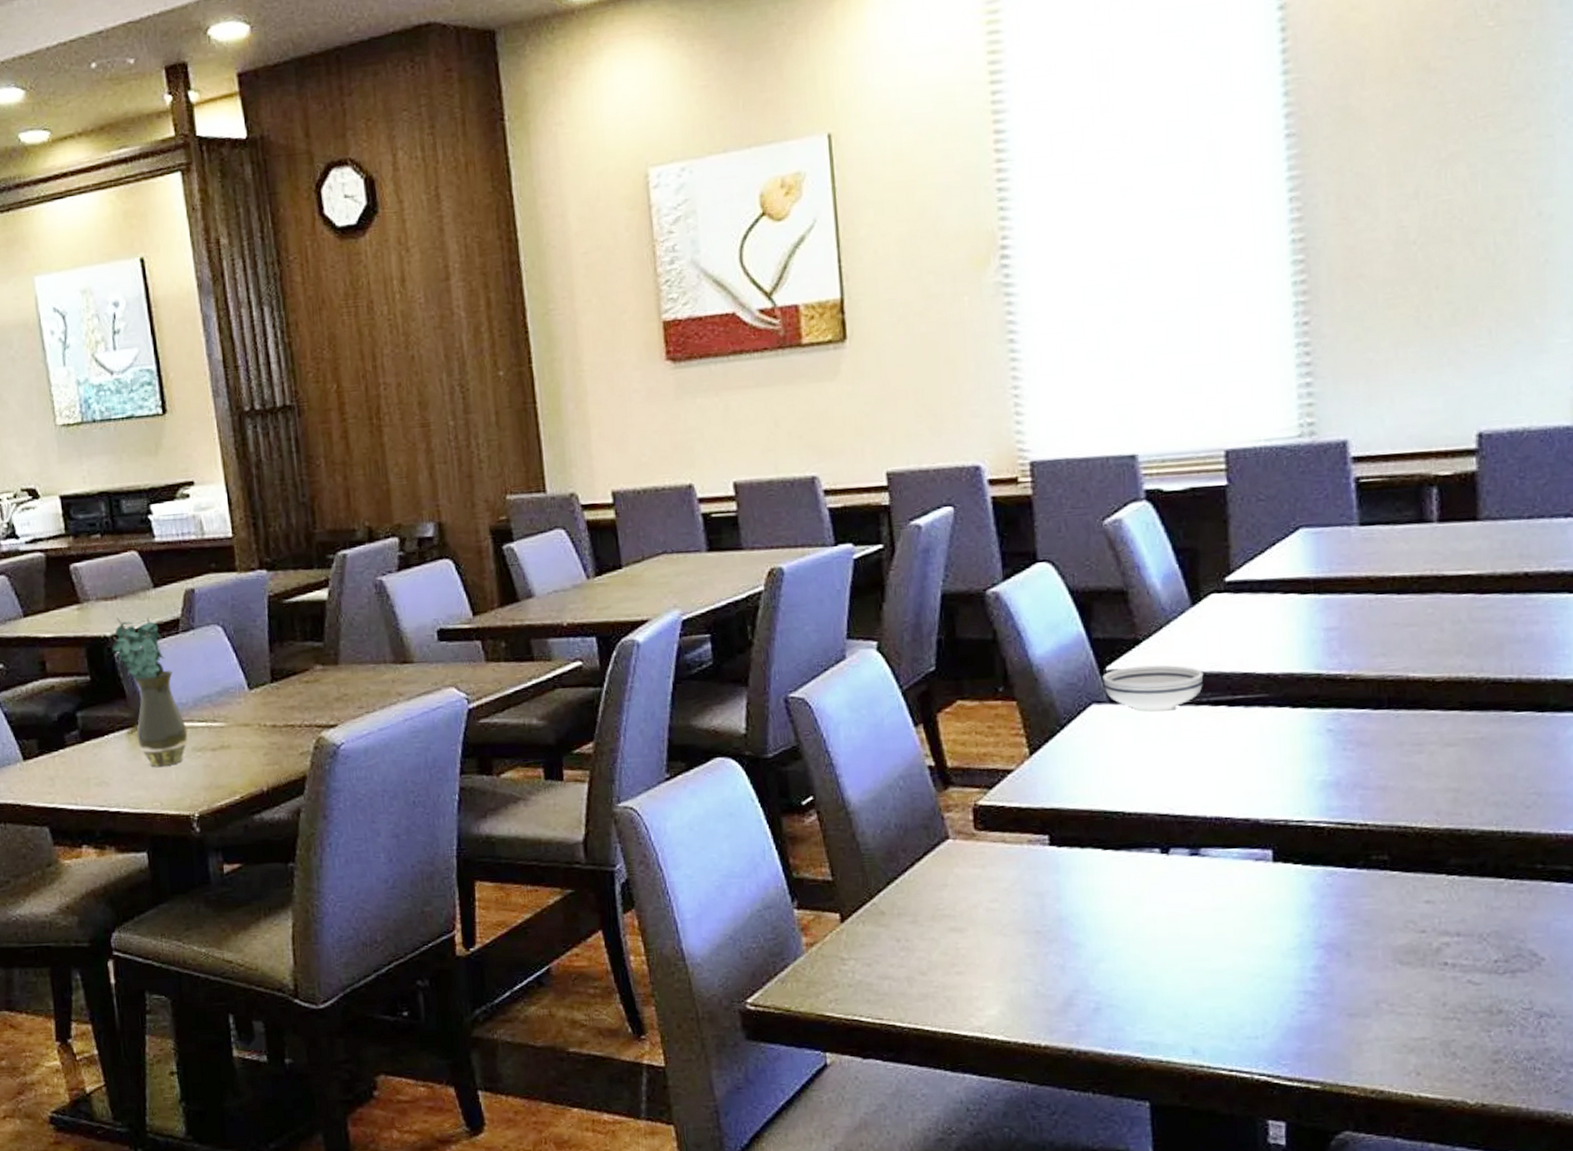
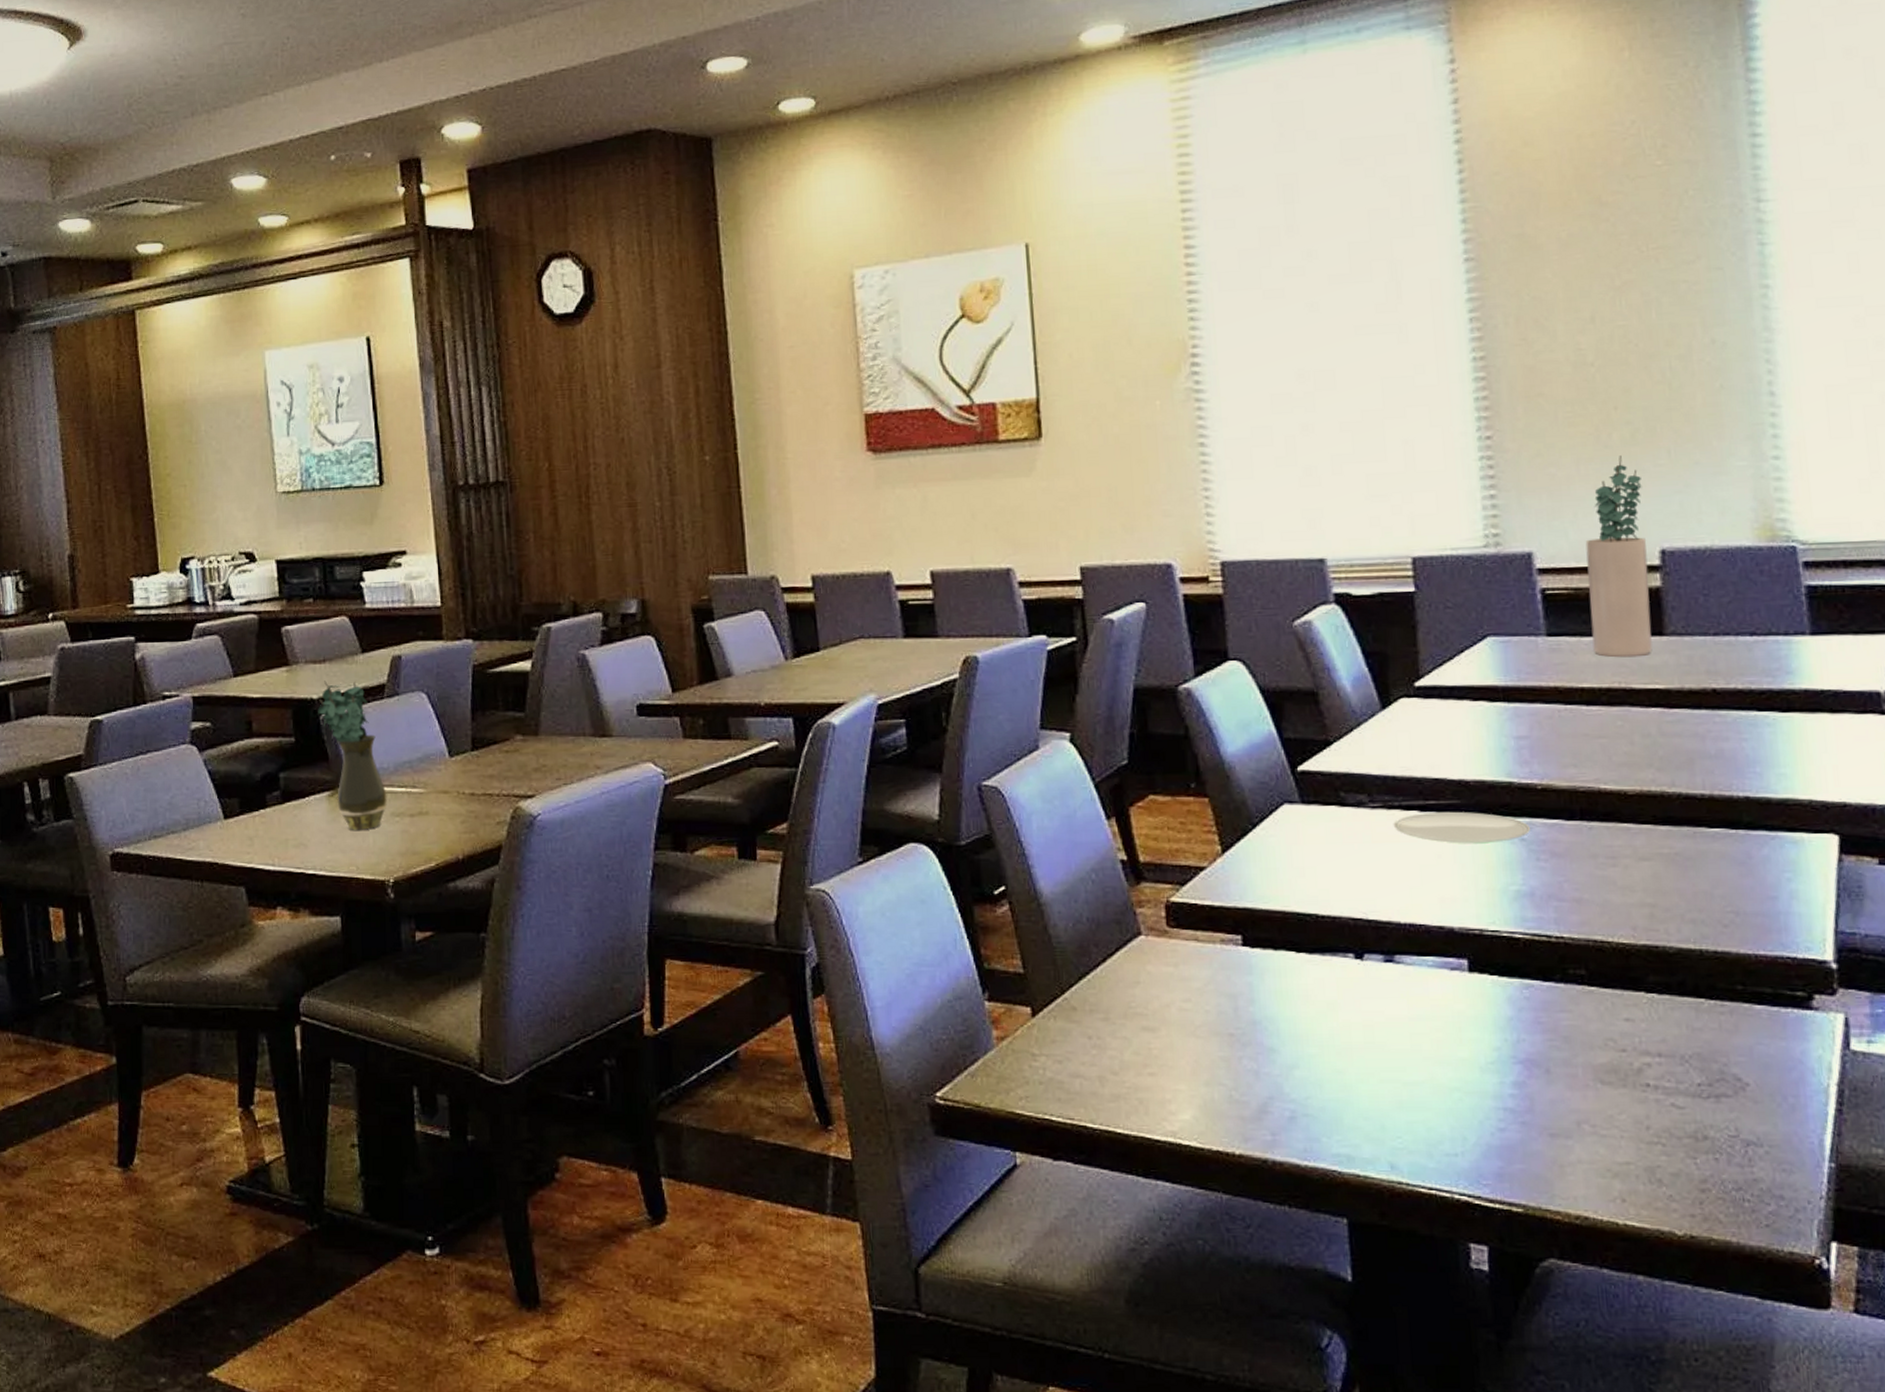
bowl: present [1102,665,1204,712] -> none [1294,767,1395,814]
plate: none [1201,705,1339,738] -> present [1393,811,1531,844]
vase: none [1401,337,1466,545] -> present [1585,456,1653,658]

